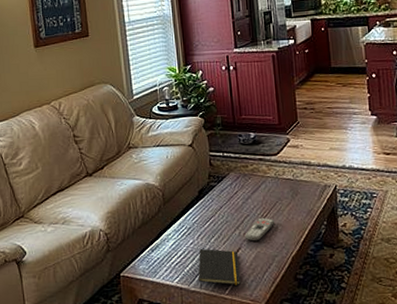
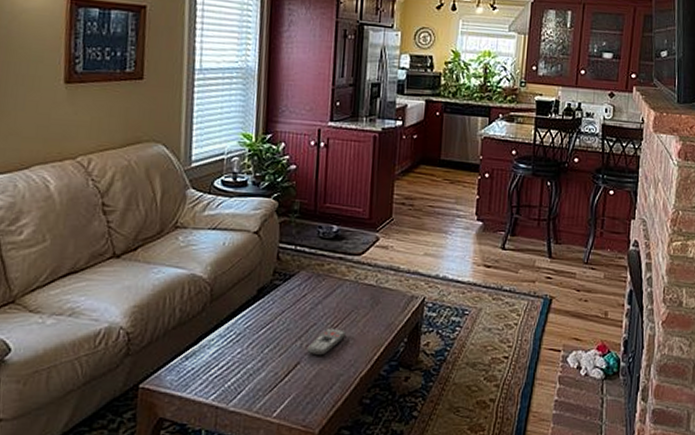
notepad: present [198,248,241,291] -> none [240,359,296,412]

